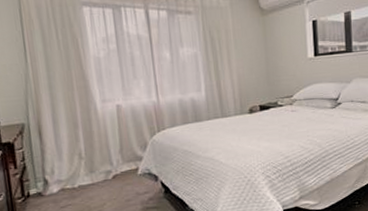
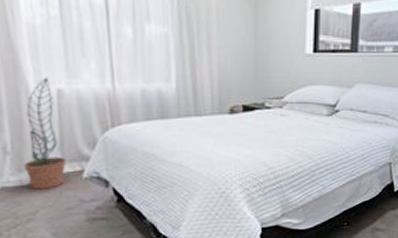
decorative plant: none [93,96,125,186] -> present [23,77,67,189]

